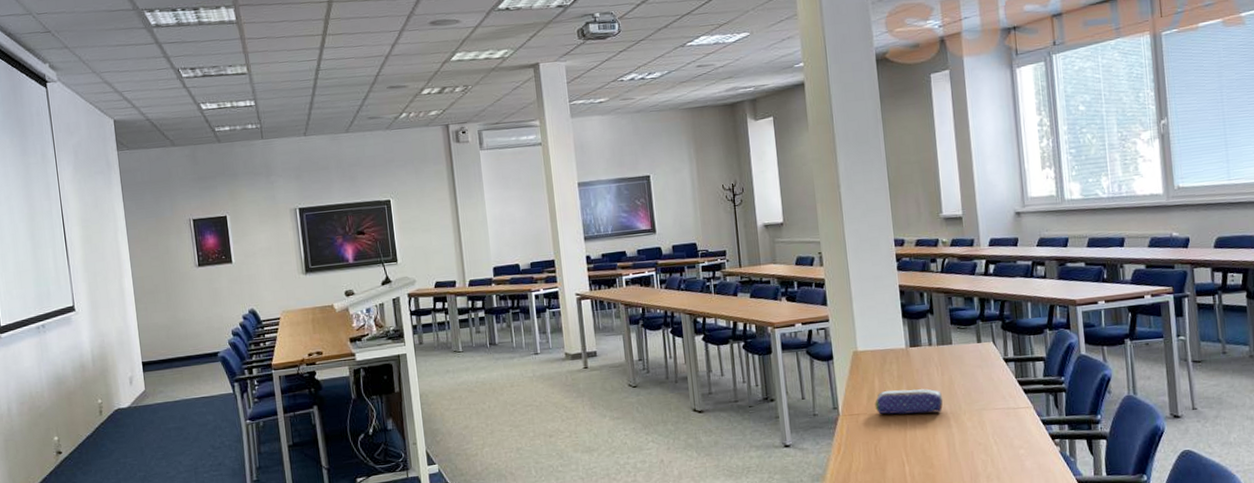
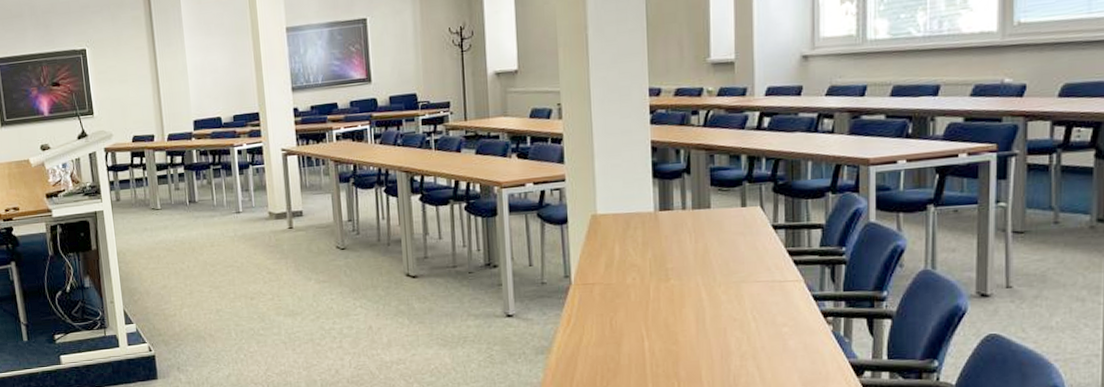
pencil case: present [875,389,944,415] -> none [613,257,695,285]

